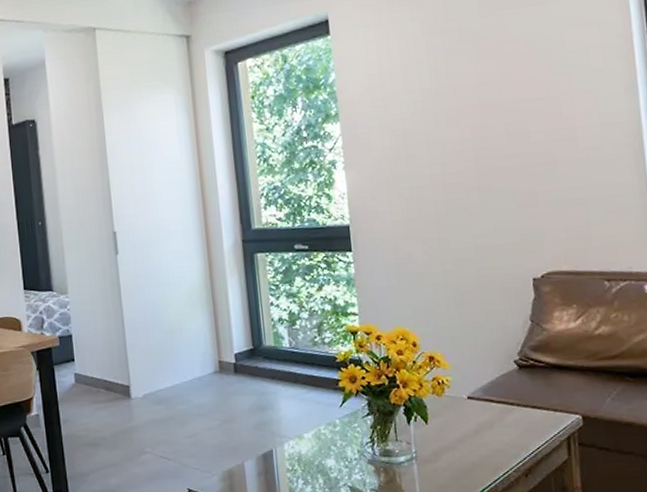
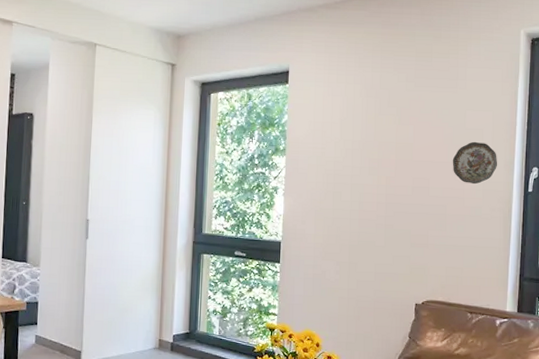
decorative plate: none [553,65,616,120] -> present [452,141,498,185]

